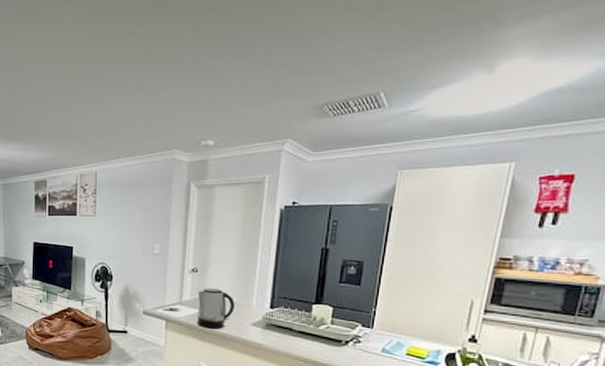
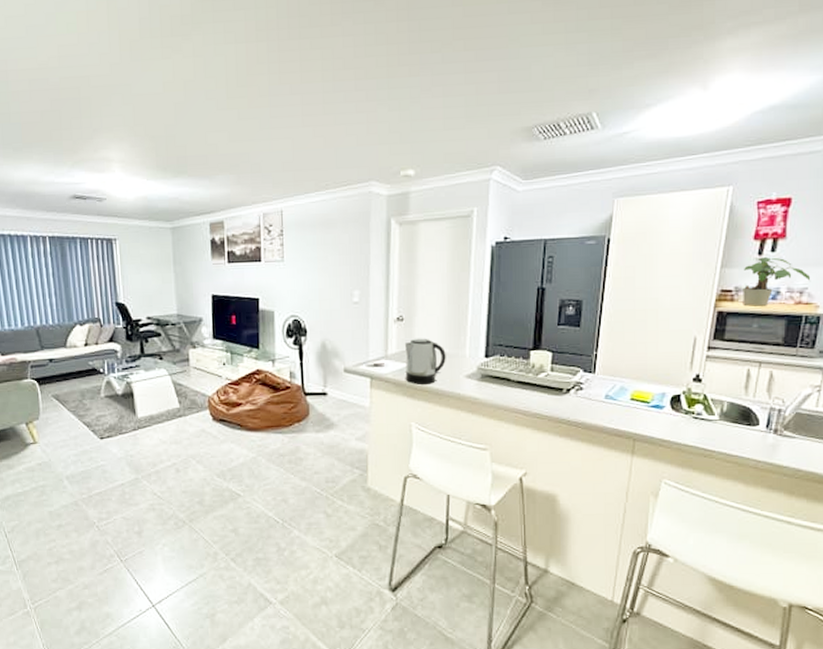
potted plant: none [521,229,592,276] -> present [743,257,811,307]

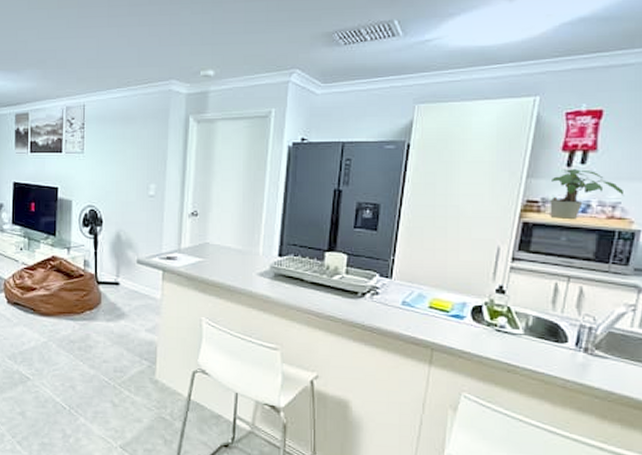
kettle: present [405,338,446,384] -> none [197,233,239,280]

